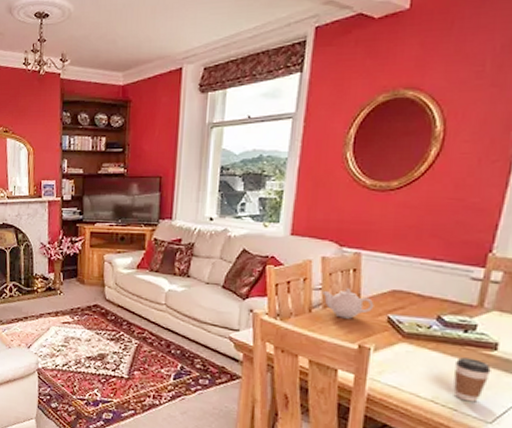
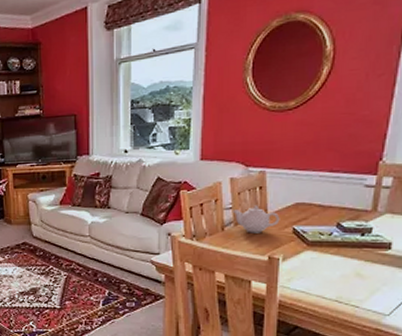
coffee cup: present [453,357,491,402] -> none [354,259,387,298]

